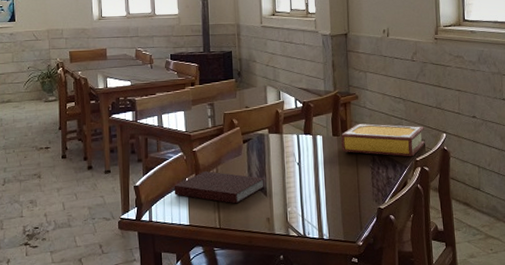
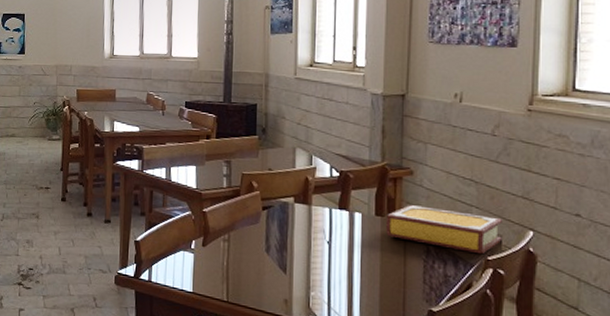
notebook: present [174,171,265,204] -> none [178,235,285,278]

